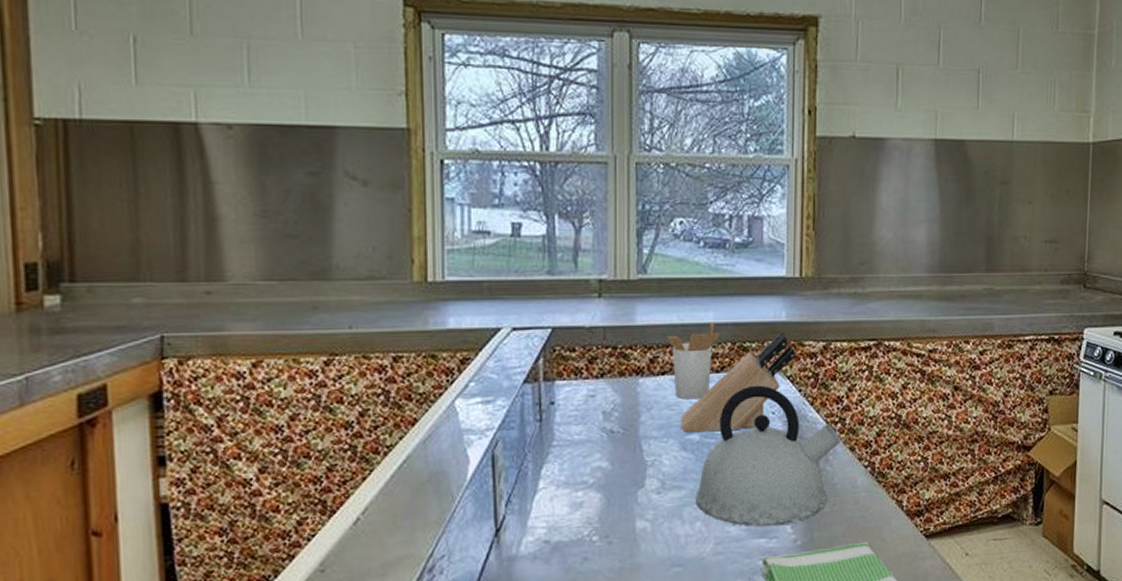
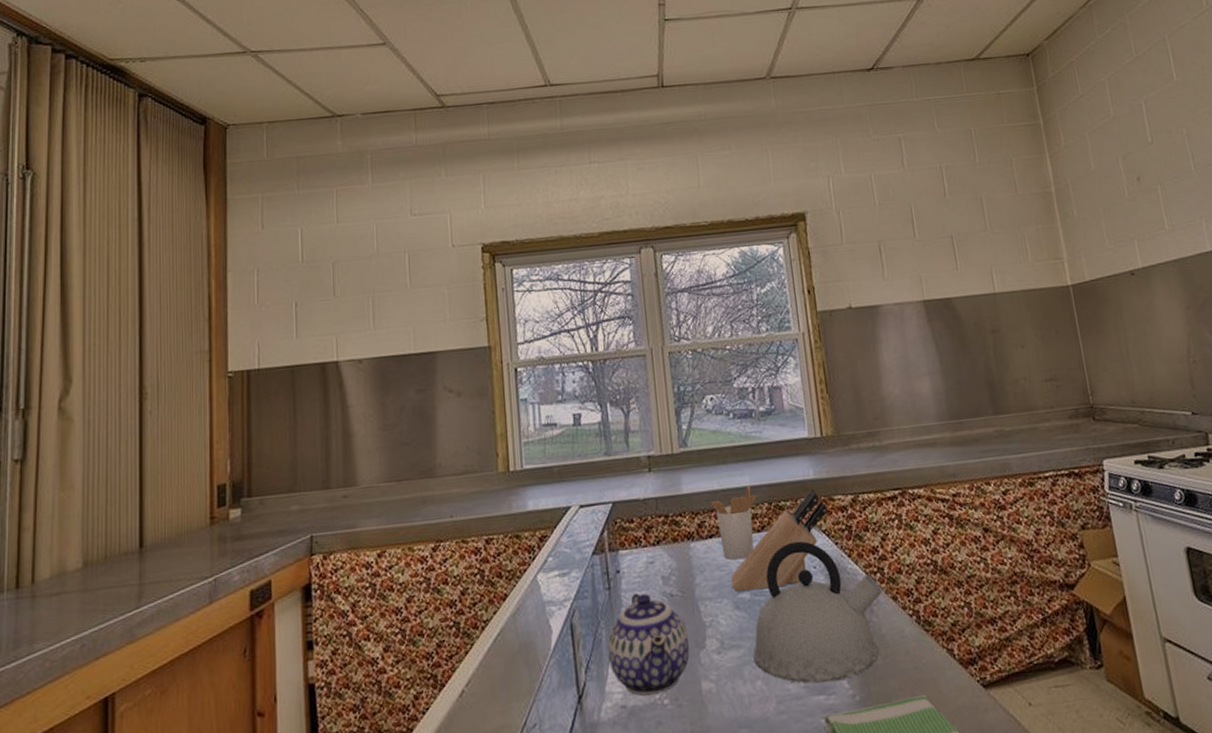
teapot: none [534,427,627,532] -> present [607,593,690,696]

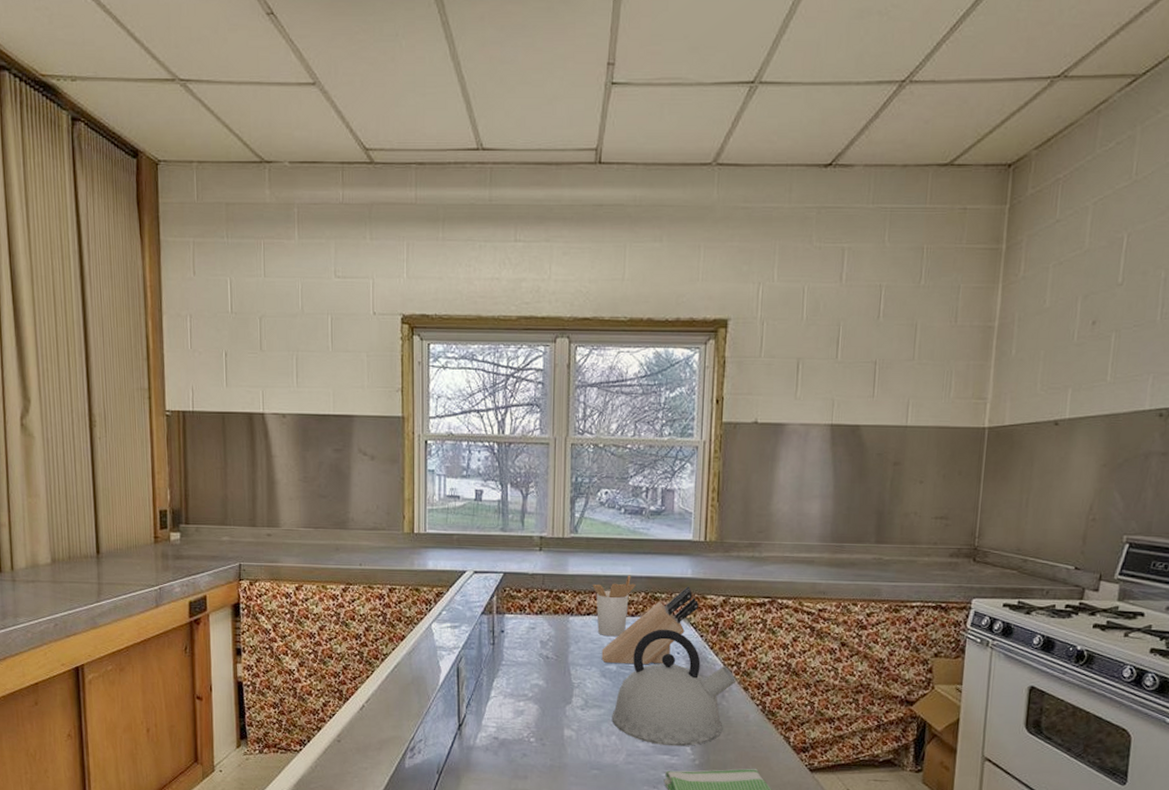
teapot: present [607,593,690,696] -> none [487,651,558,733]

